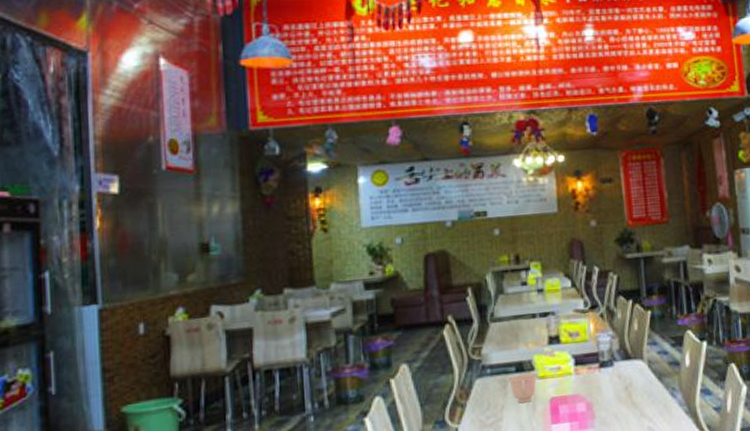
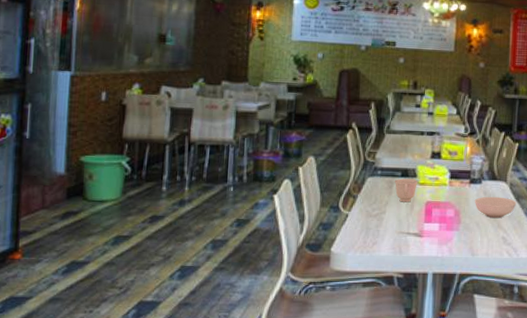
bowl: none [607,378,659,406] -> present [474,196,517,218]

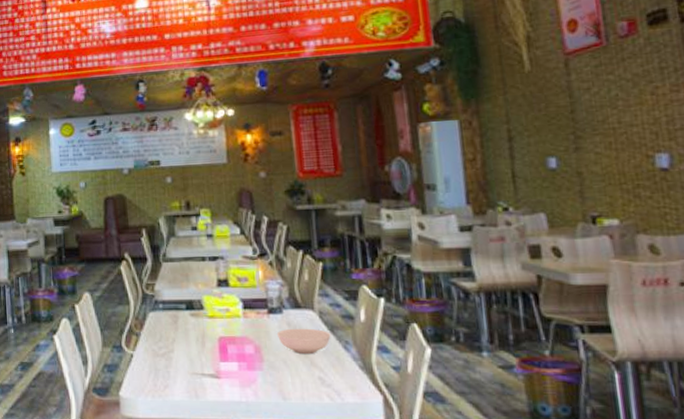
teacup: present [394,179,419,203] -> none [178,312,207,339]

